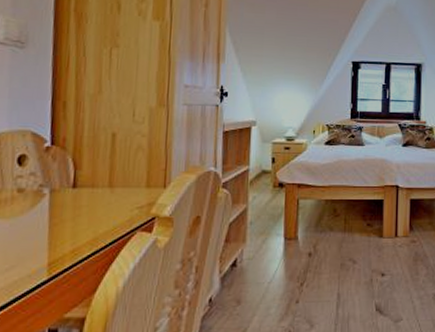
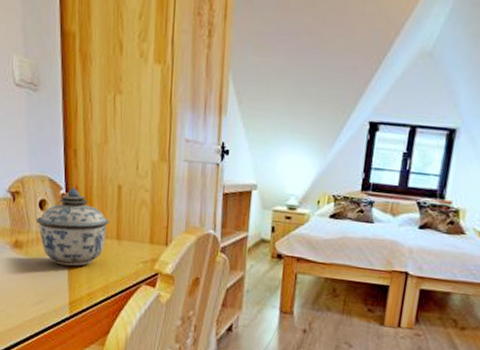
lidded jar: none [12,138,101,223] -> present [36,186,110,267]

